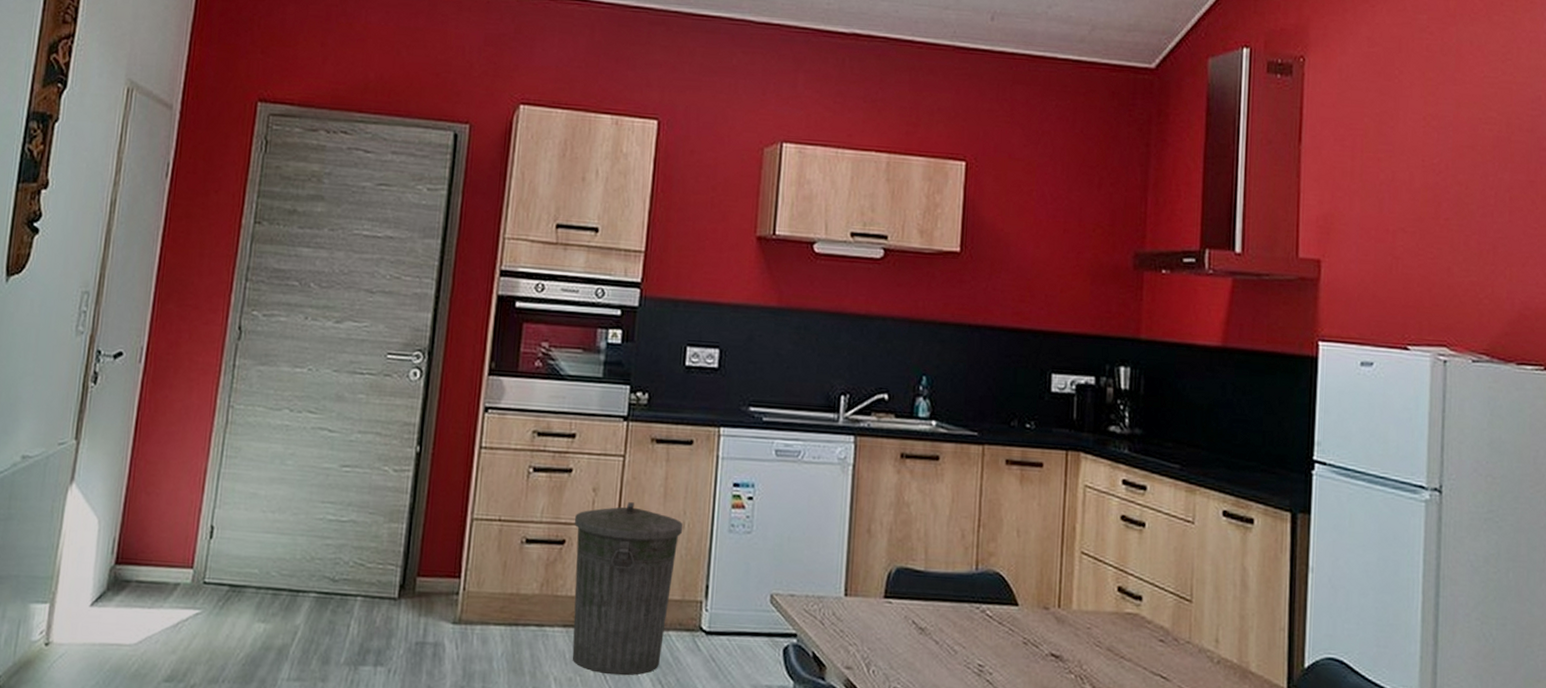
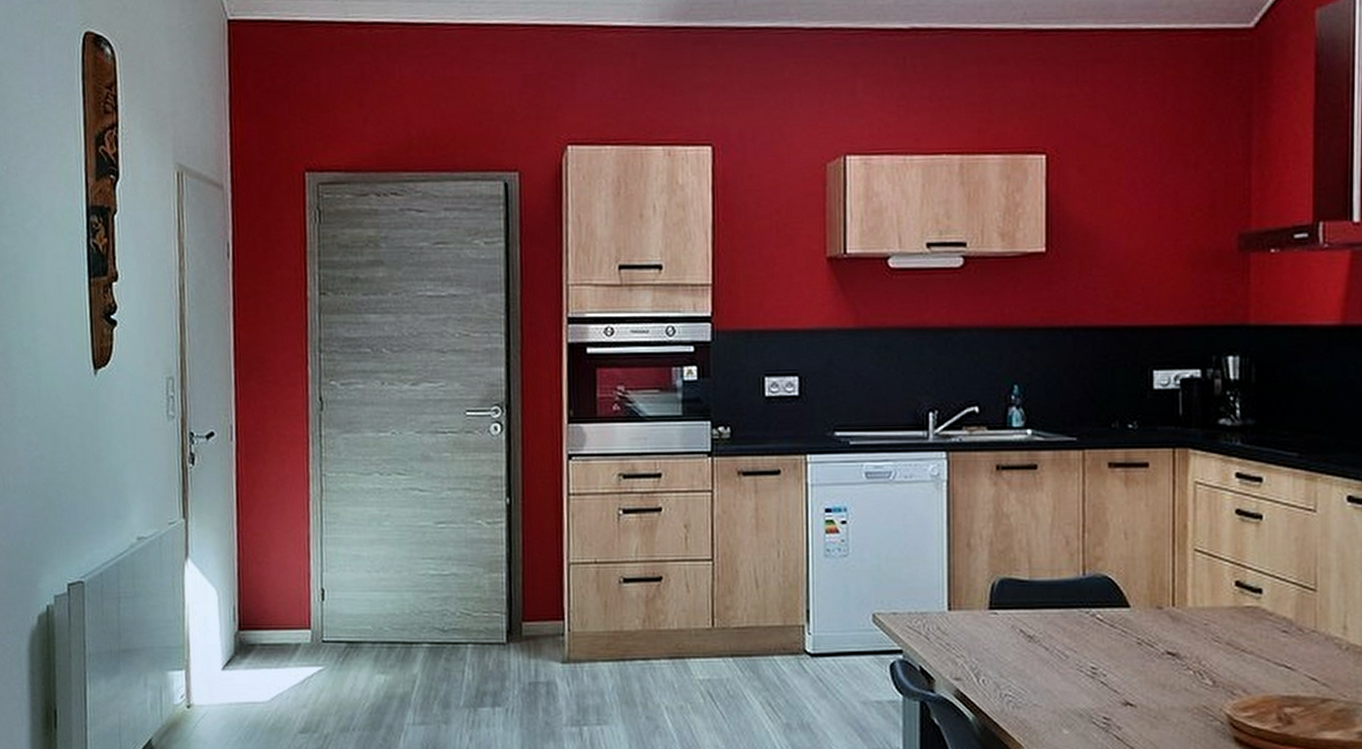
trash can: present [572,502,684,675] -> none [669,535,778,701]

